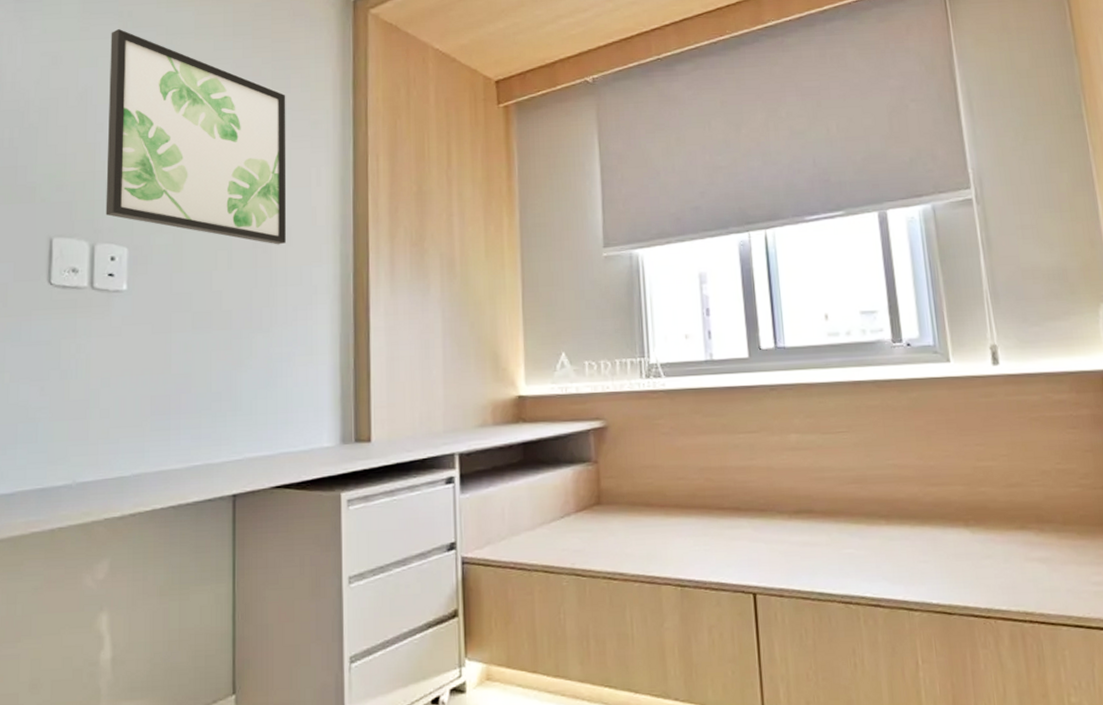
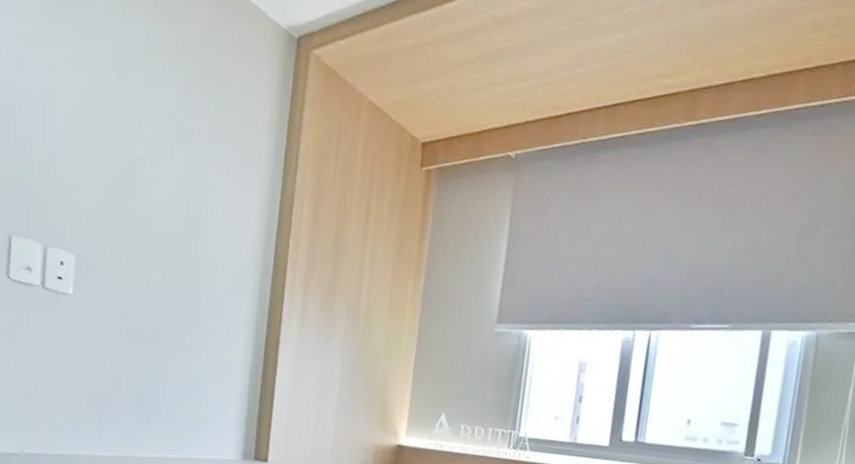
wall art: present [105,29,287,245] -> none [57,37,225,274]

